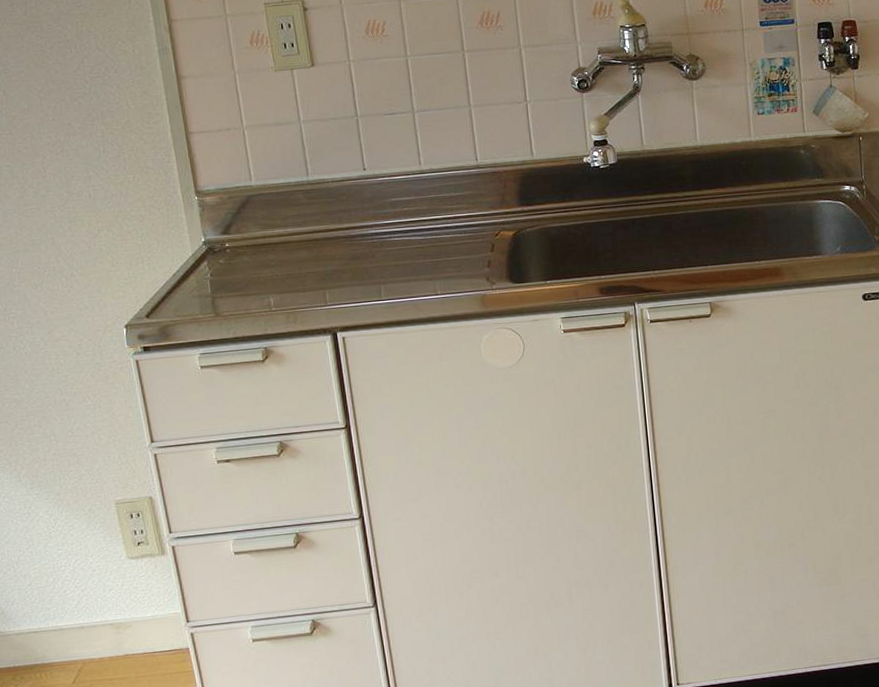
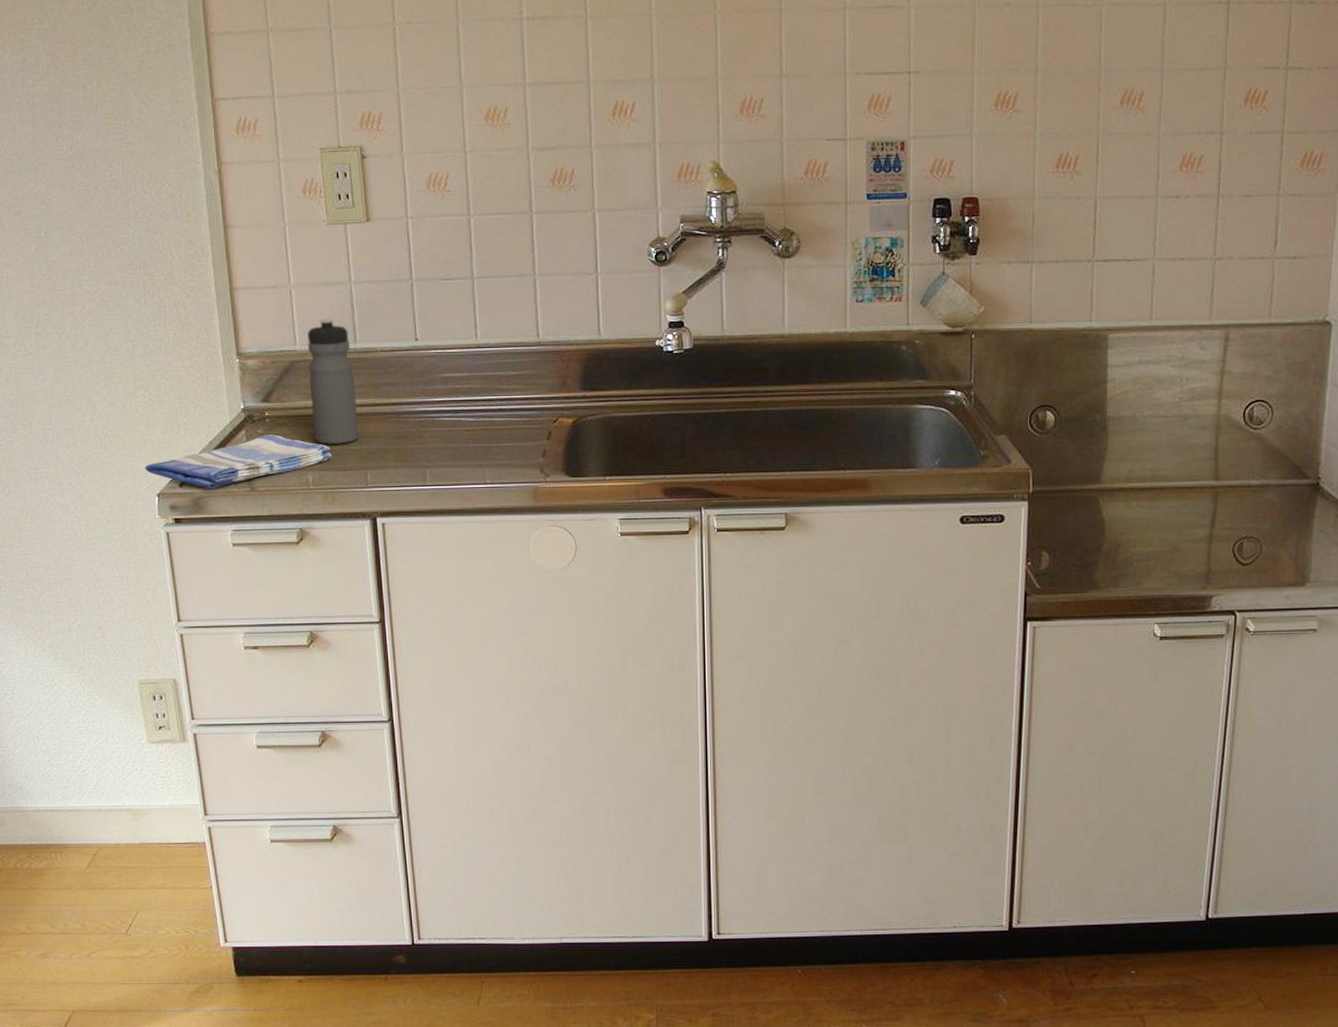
dish towel: none [112,263,292,317] -> present [145,434,332,489]
water bottle: none [262,155,316,269] -> present [308,318,359,445]

